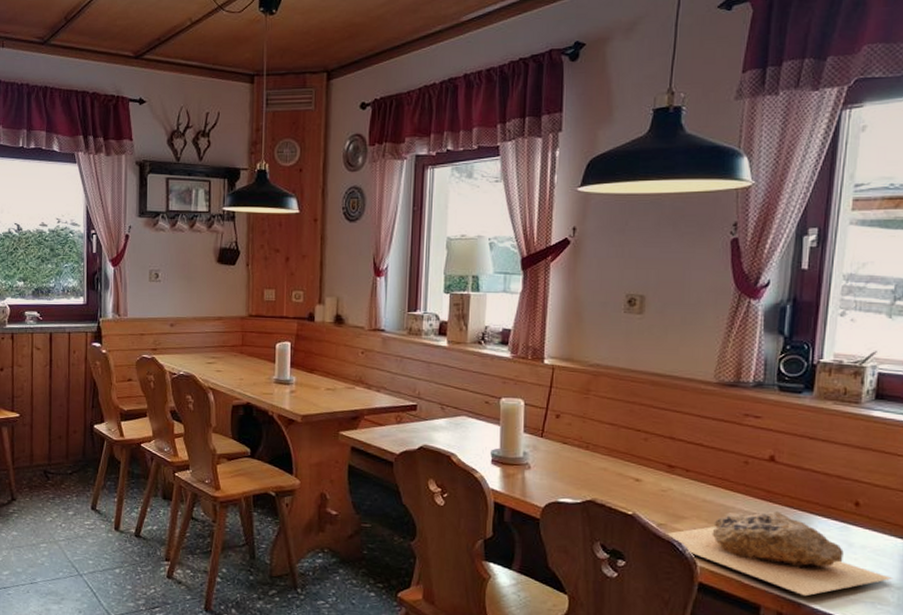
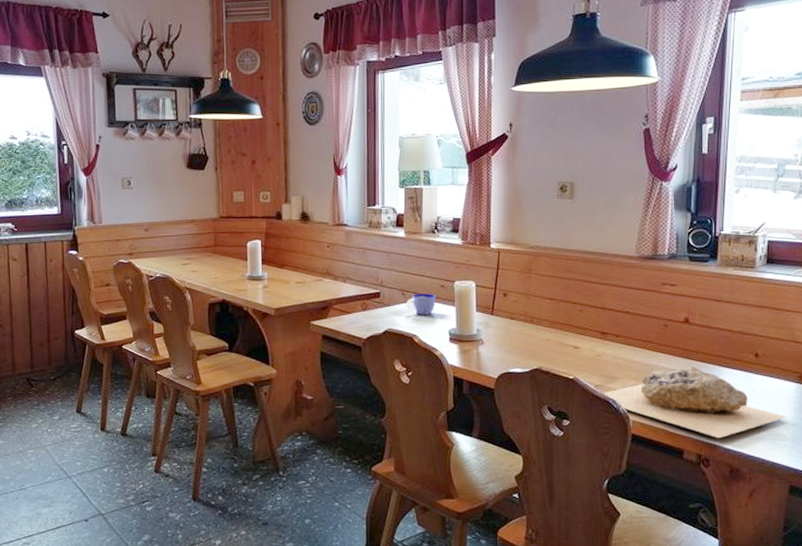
cup: none [444,409,478,433] -> present [405,293,436,315]

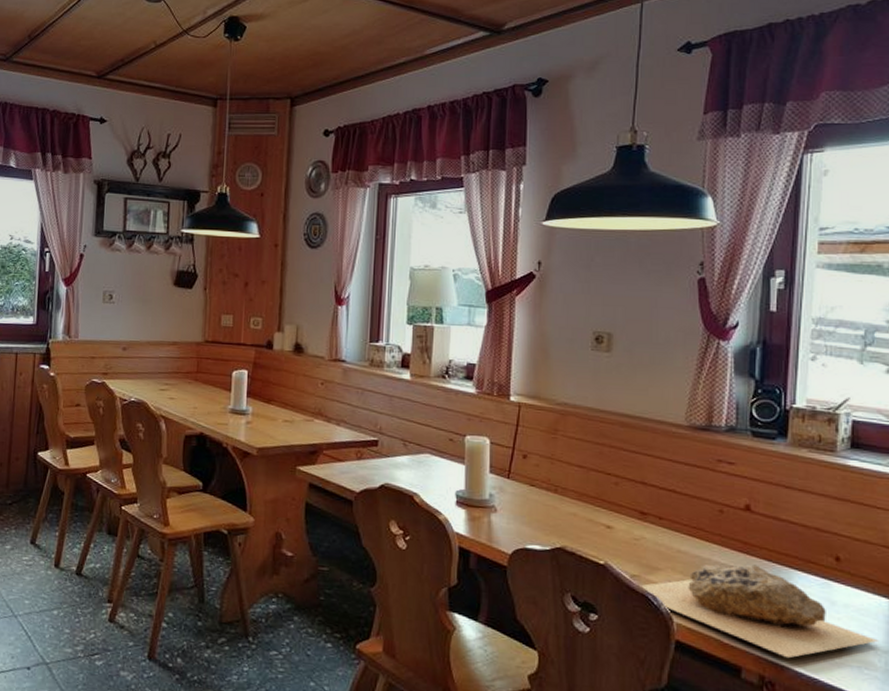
cup: present [405,293,436,315] -> none [406,446,442,472]

